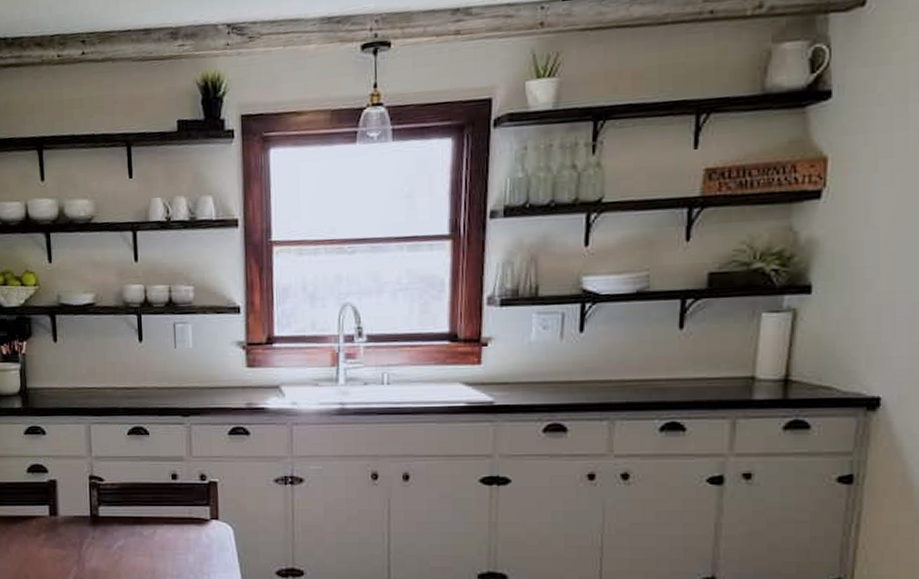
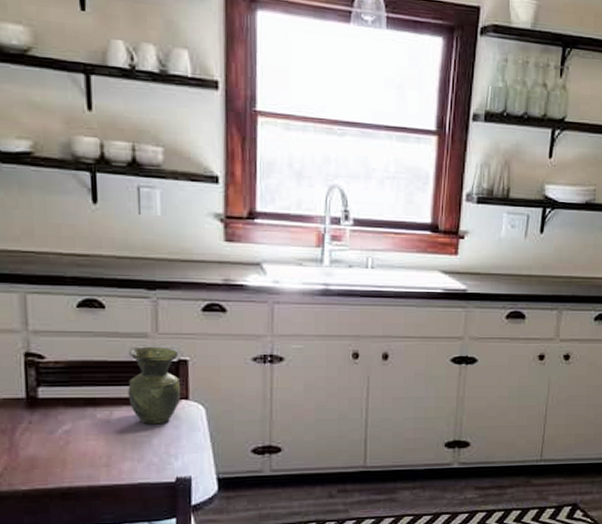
vase: none [168,469,212,543] -> present [128,346,181,425]

